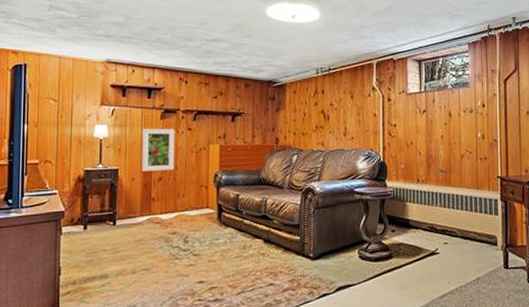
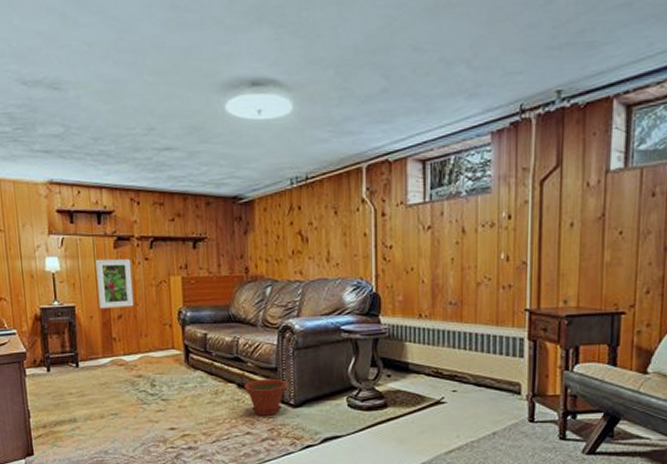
plant pot: none [270,234,307,268] -> present [244,378,287,416]

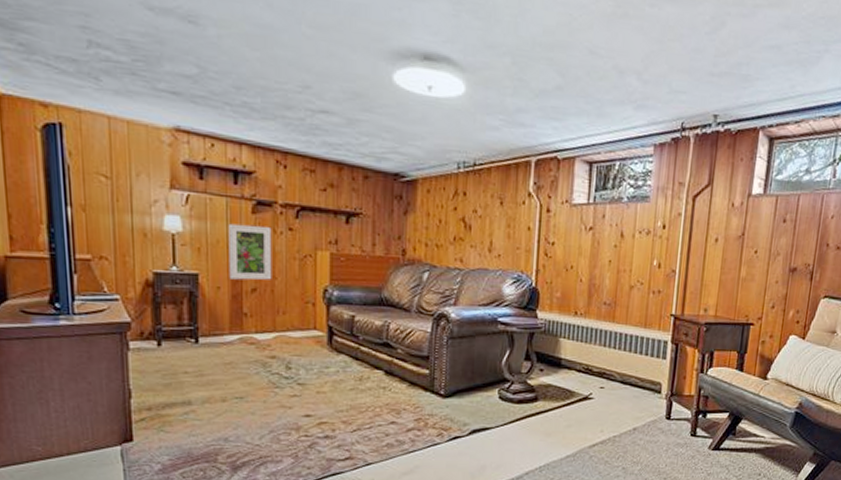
plant pot: present [244,378,287,416] -> none [392,366,438,405]

